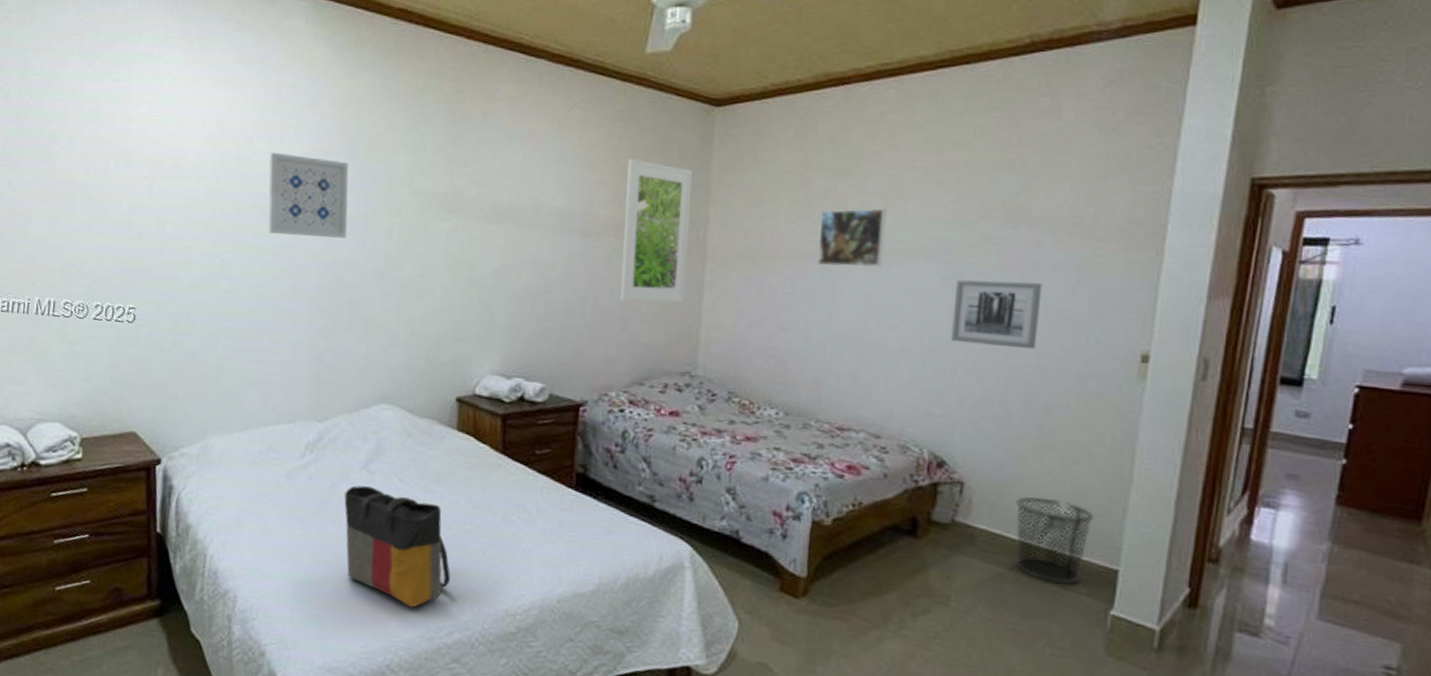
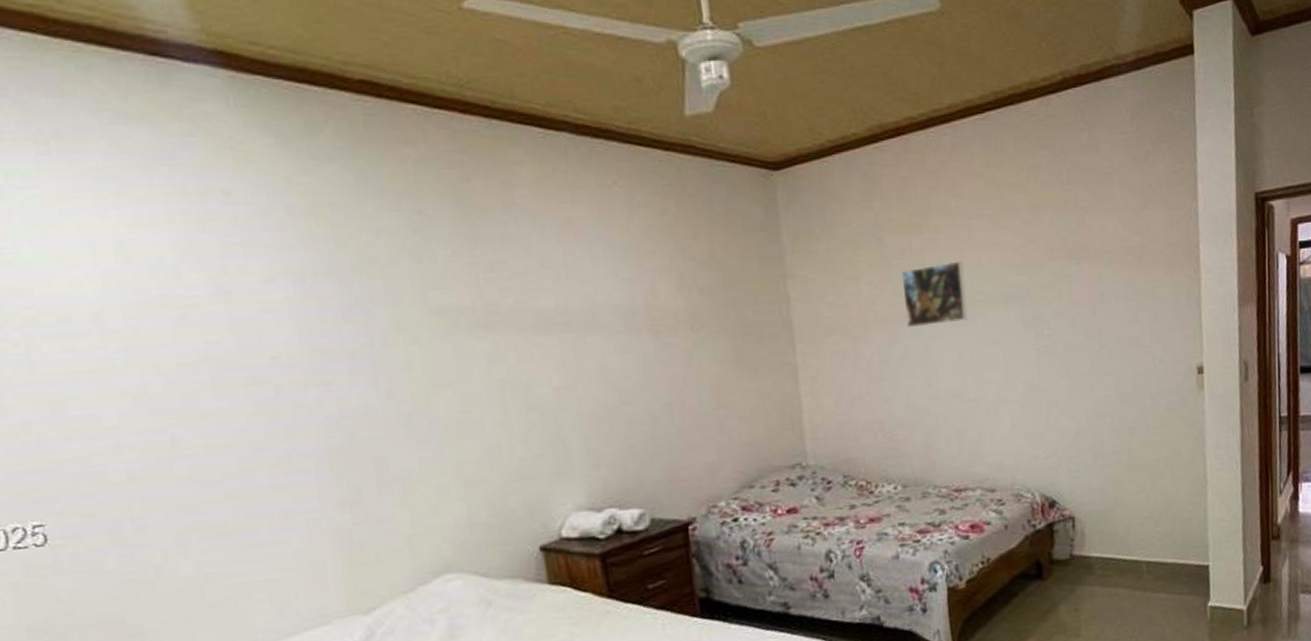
wall art: present [268,152,349,238] -> none [211,282,351,391]
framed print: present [620,159,693,302] -> none [688,238,780,400]
wall art: present [951,279,1042,350] -> none [1037,313,1113,384]
waste bin: present [1014,497,1095,585] -> none [1119,514,1184,591]

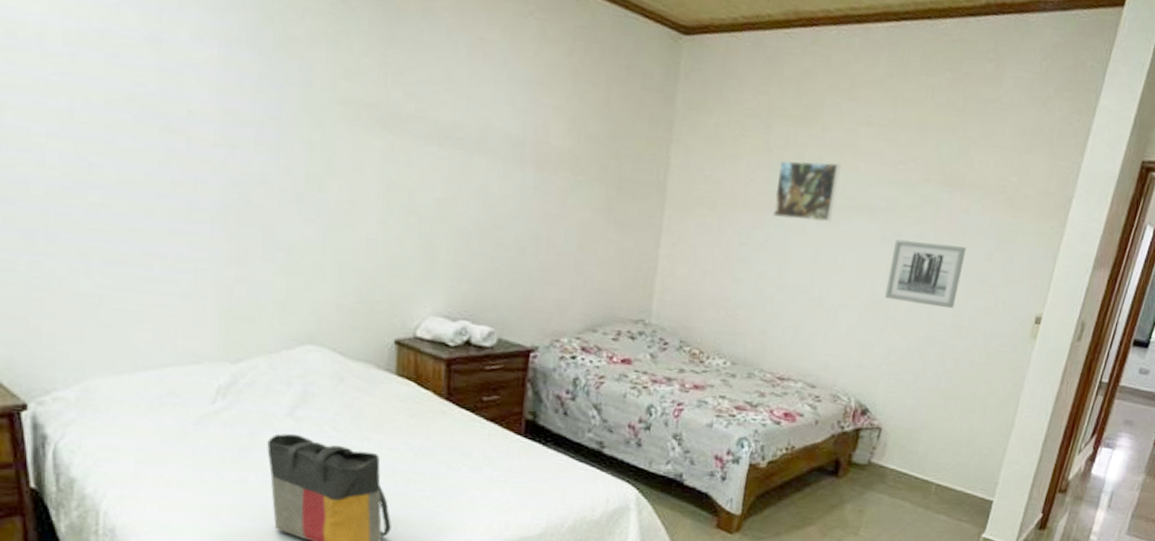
wall art: none [1037,313,1113,384] -> present [885,239,967,309]

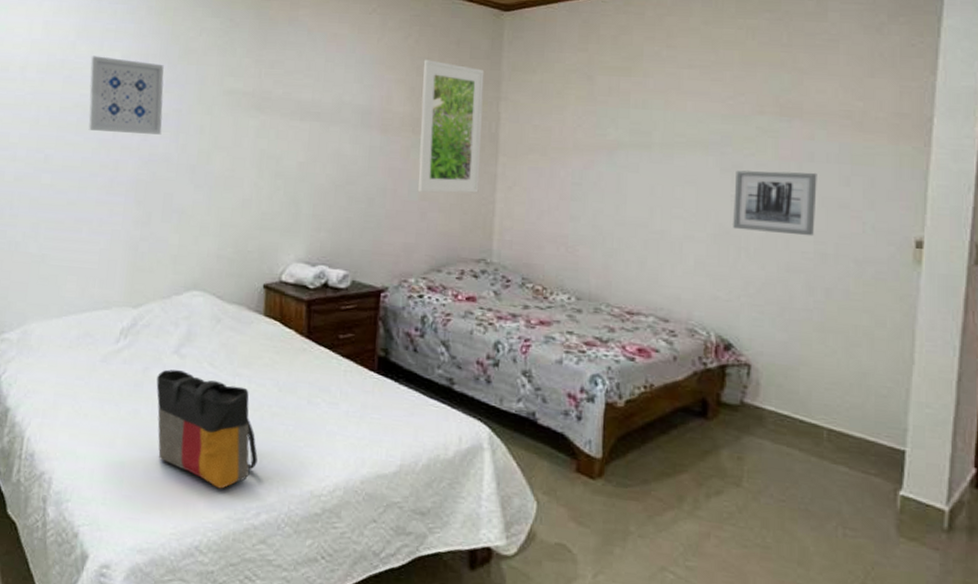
wall art: none [144,29,256,149] -> present [88,55,164,135]
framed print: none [575,84,656,248] -> present [417,60,485,193]
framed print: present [772,160,841,223] -> none [603,103,667,159]

